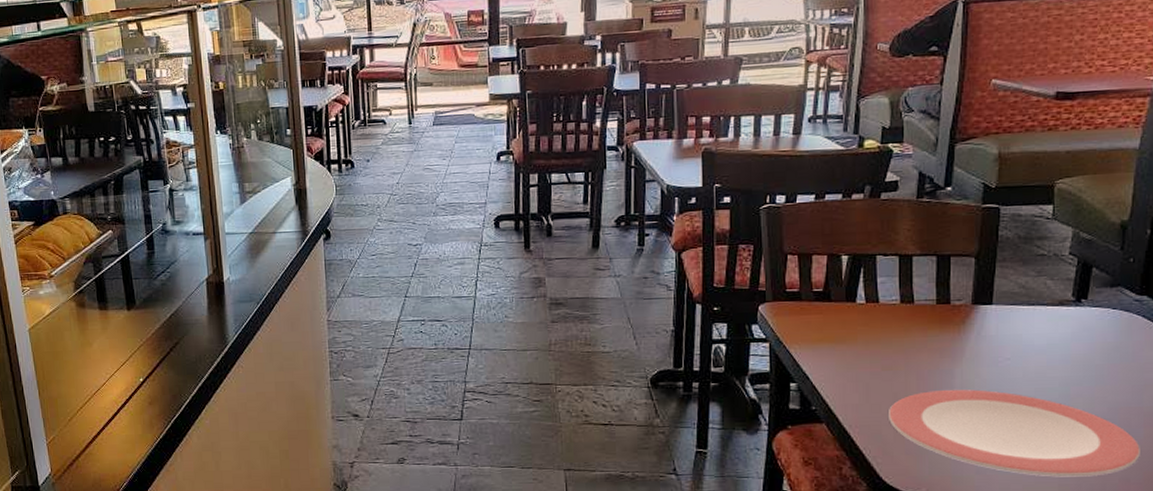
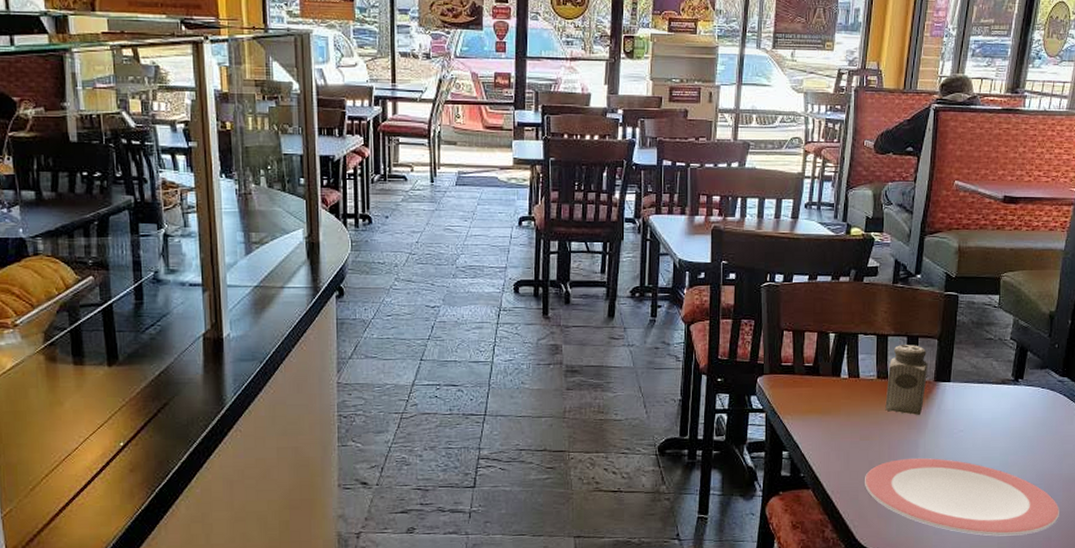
salt shaker: none [911,264,964,342] -> present [885,345,929,415]

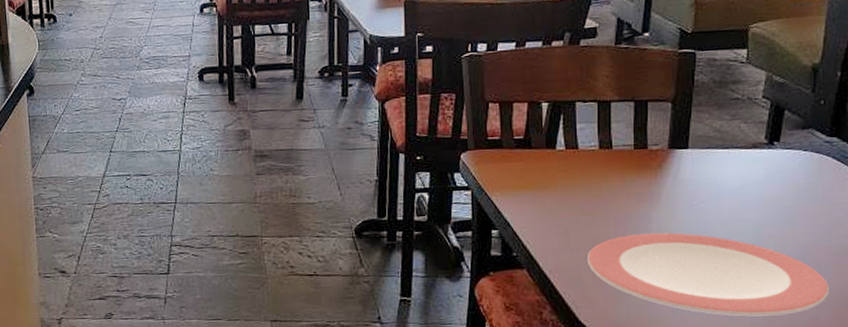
salt shaker: present [885,345,929,415] -> none [610,110,661,187]

